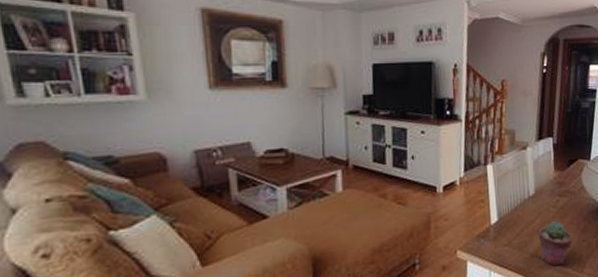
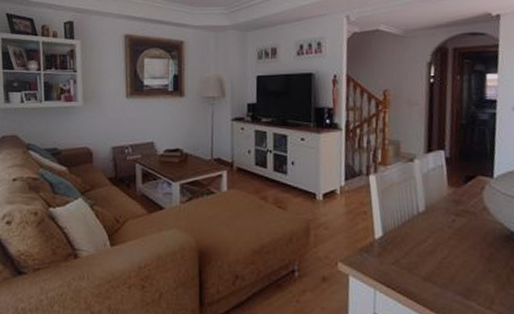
potted succulent: present [538,221,572,267] -> none [431,244,475,297]

